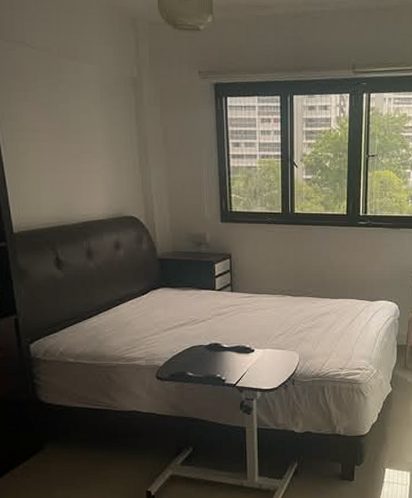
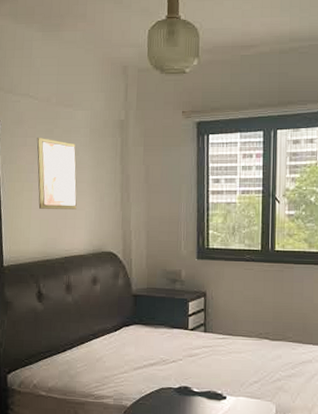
wall art: none [39,91,91,172] -> present [37,137,77,209]

